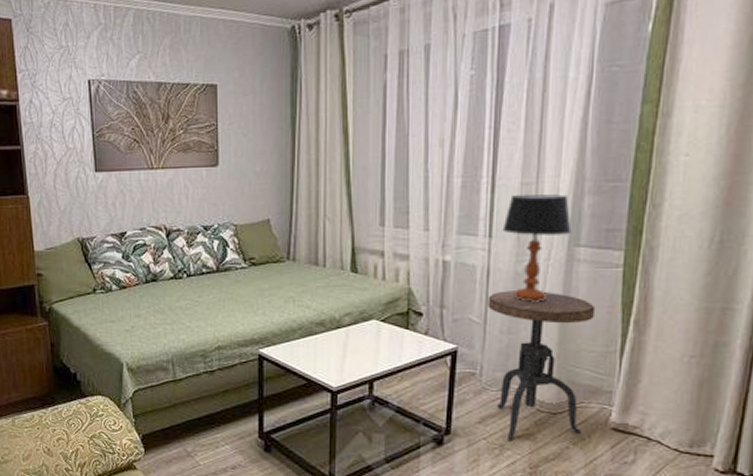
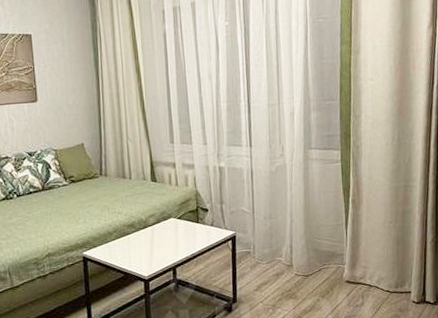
side table: present [488,291,596,440] -> none [253,184,327,301]
table lamp: present [502,194,572,302] -> none [258,112,305,193]

